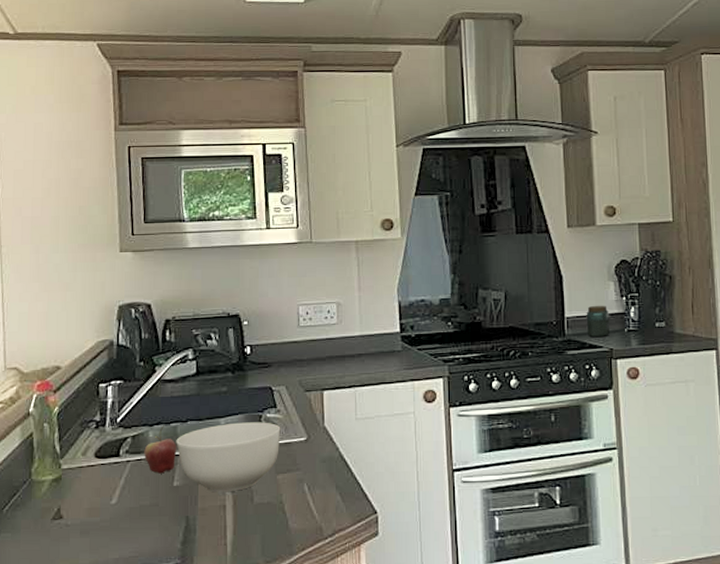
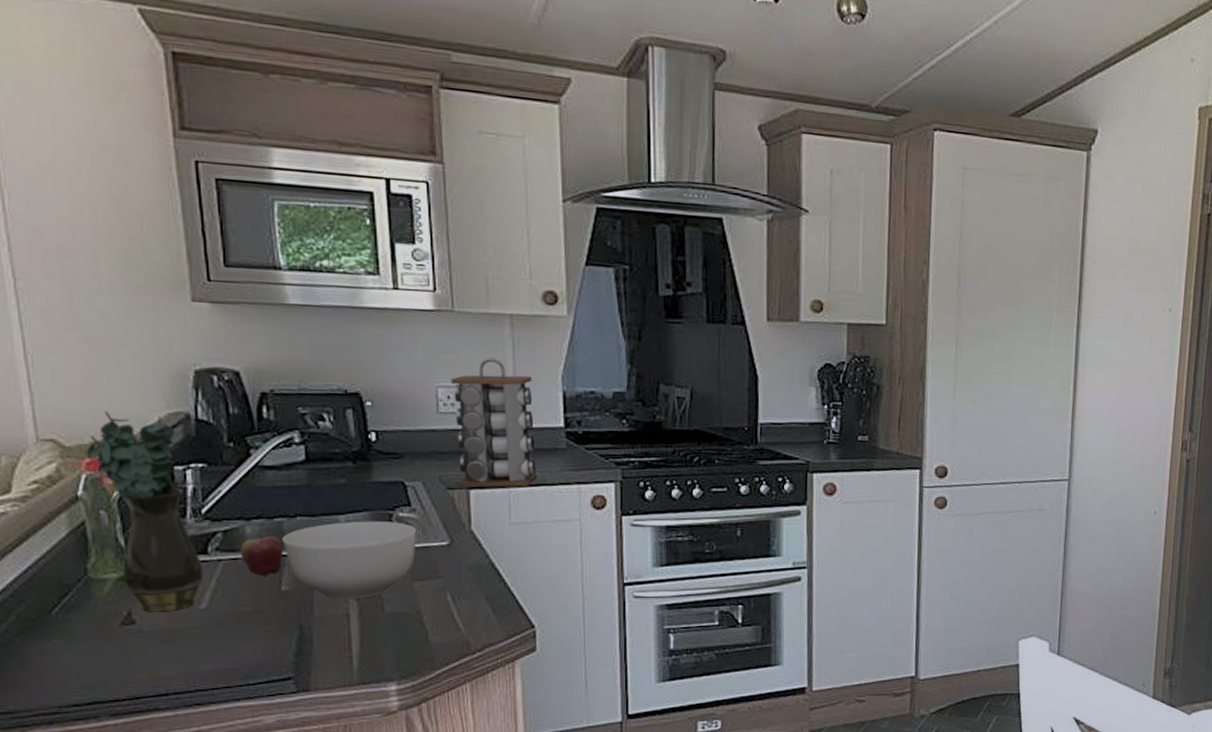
vase: none [38,343,116,508] -> present [86,411,204,612]
spice rack: none [309,278,378,390] -> present [451,357,537,489]
peanut butter: present [586,305,611,338] -> none [782,412,808,448]

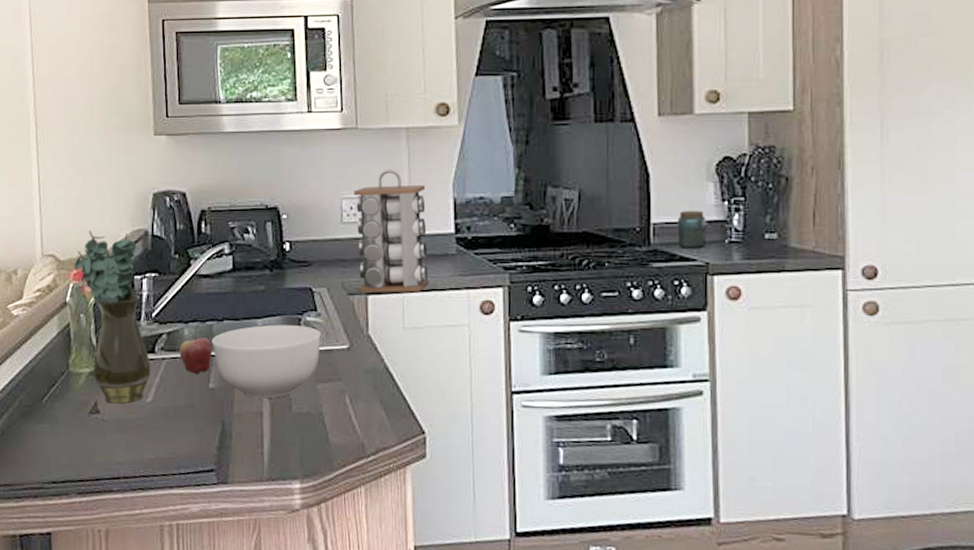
peanut butter: none [782,412,808,448] -> present [677,210,707,249]

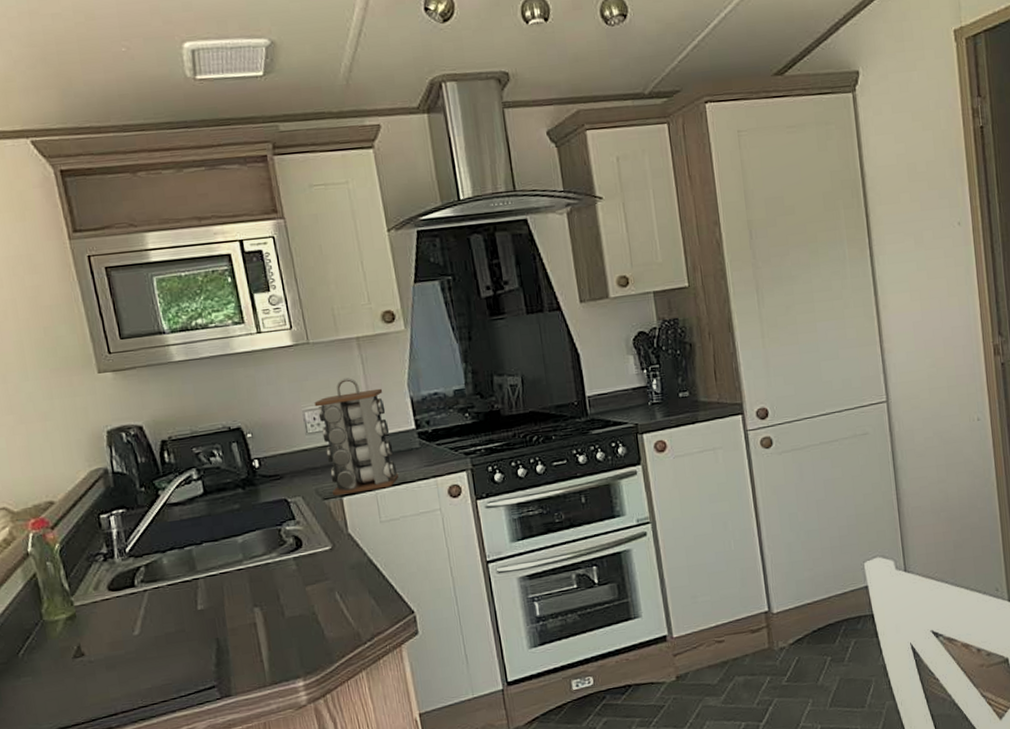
vase: present [74,230,151,404] -> none [30,475,134,644]
fruit: present [179,323,213,374] -> none [160,550,196,600]
bowl: present [212,324,321,399] -> none [193,535,305,612]
peanut butter: present [677,210,707,249] -> none [607,380,634,415]

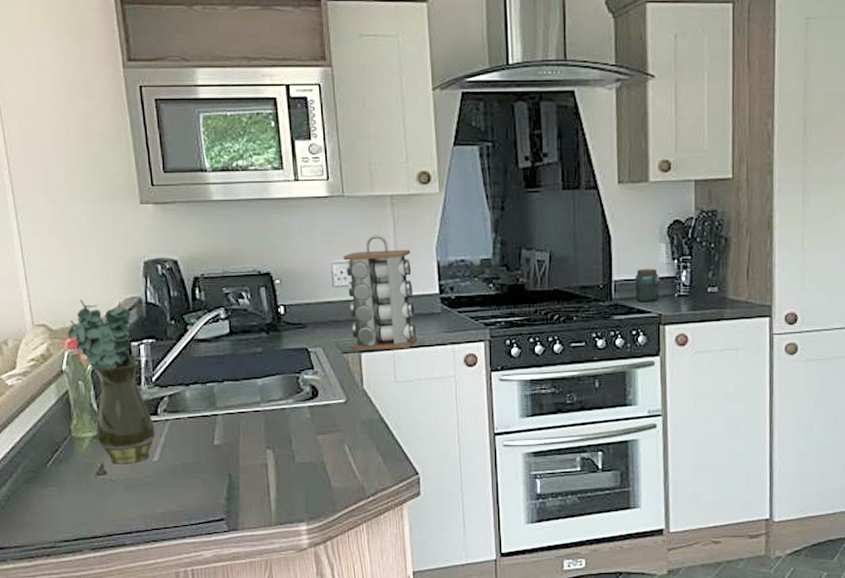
vase: none [30,475,134,644] -> present [67,299,156,464]
peanut butter: none [607,380,634,415] -> present [635,268,660,302]

